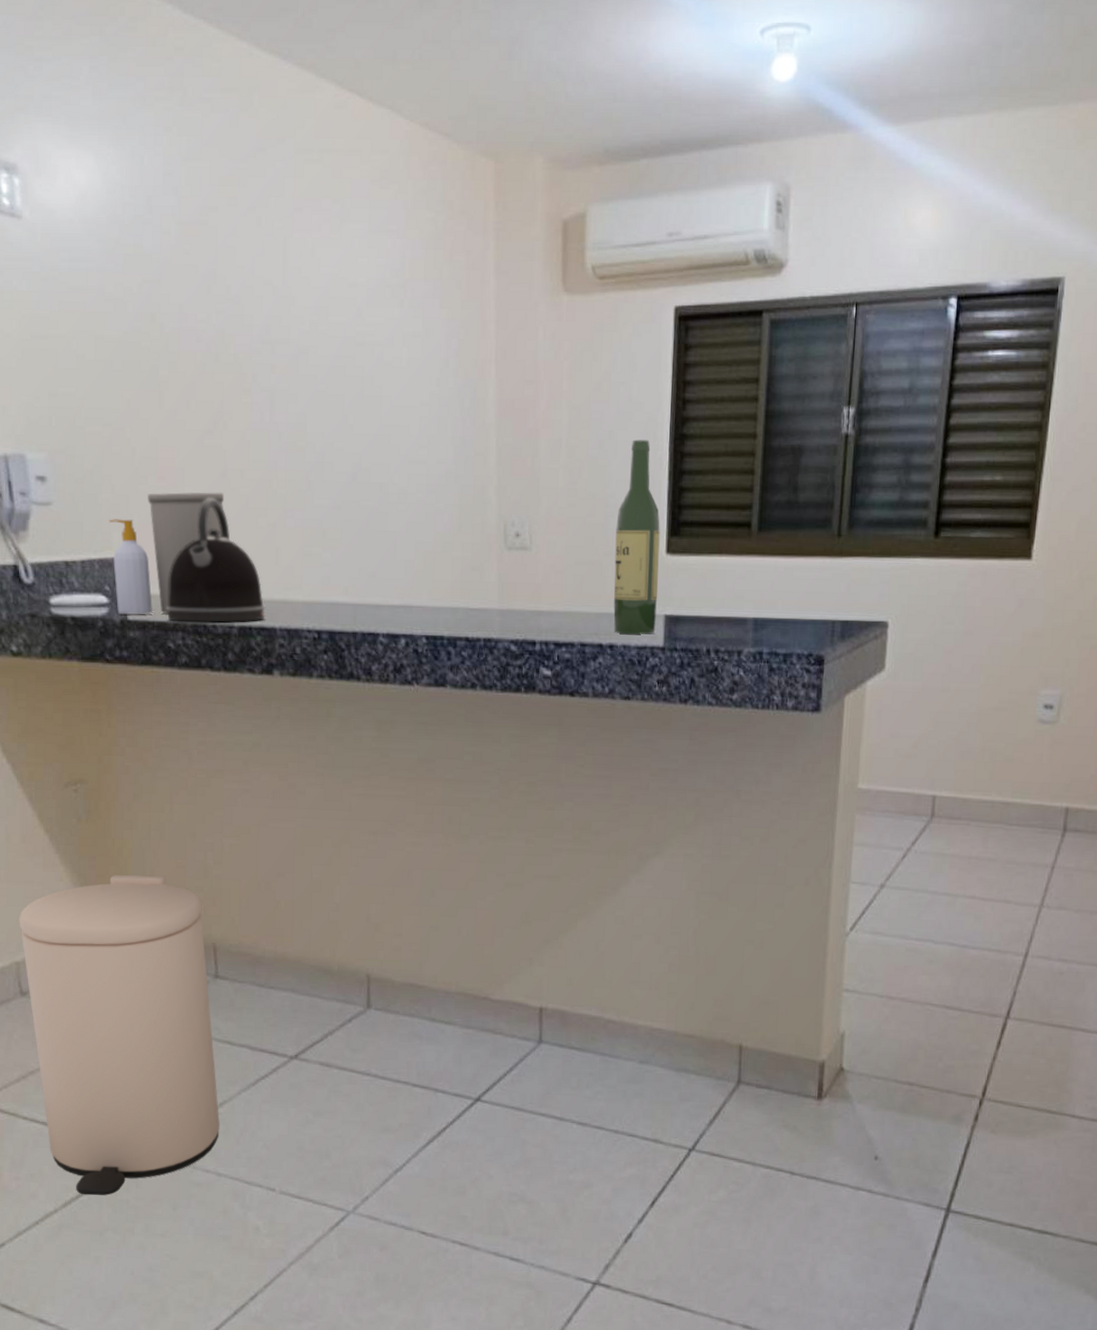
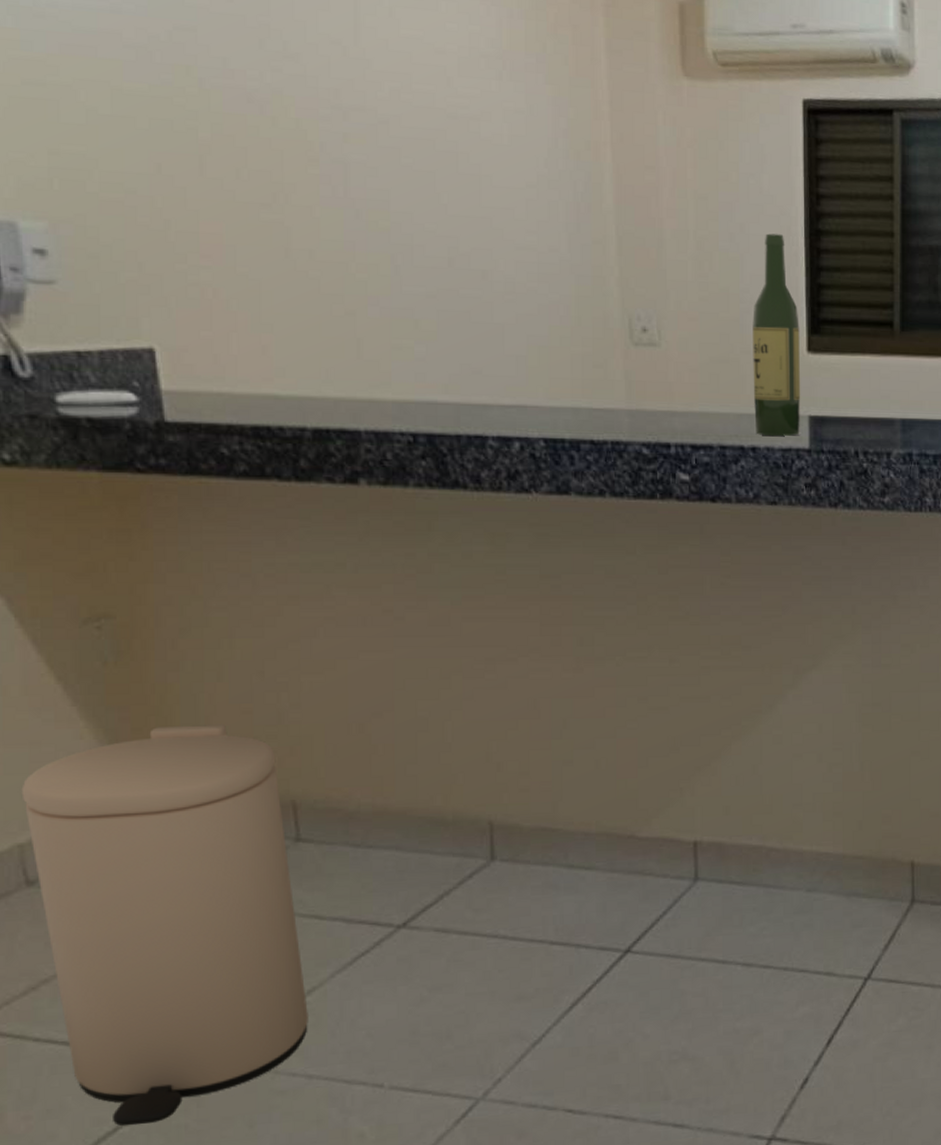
soap bottle: present [109,519,153,615] -> none [137,302,198,416]
canister: present [147,492,225,614] -> none [188,273,289,414]
kettle: present [166,497,266,623] -> none [217,279,347,425]

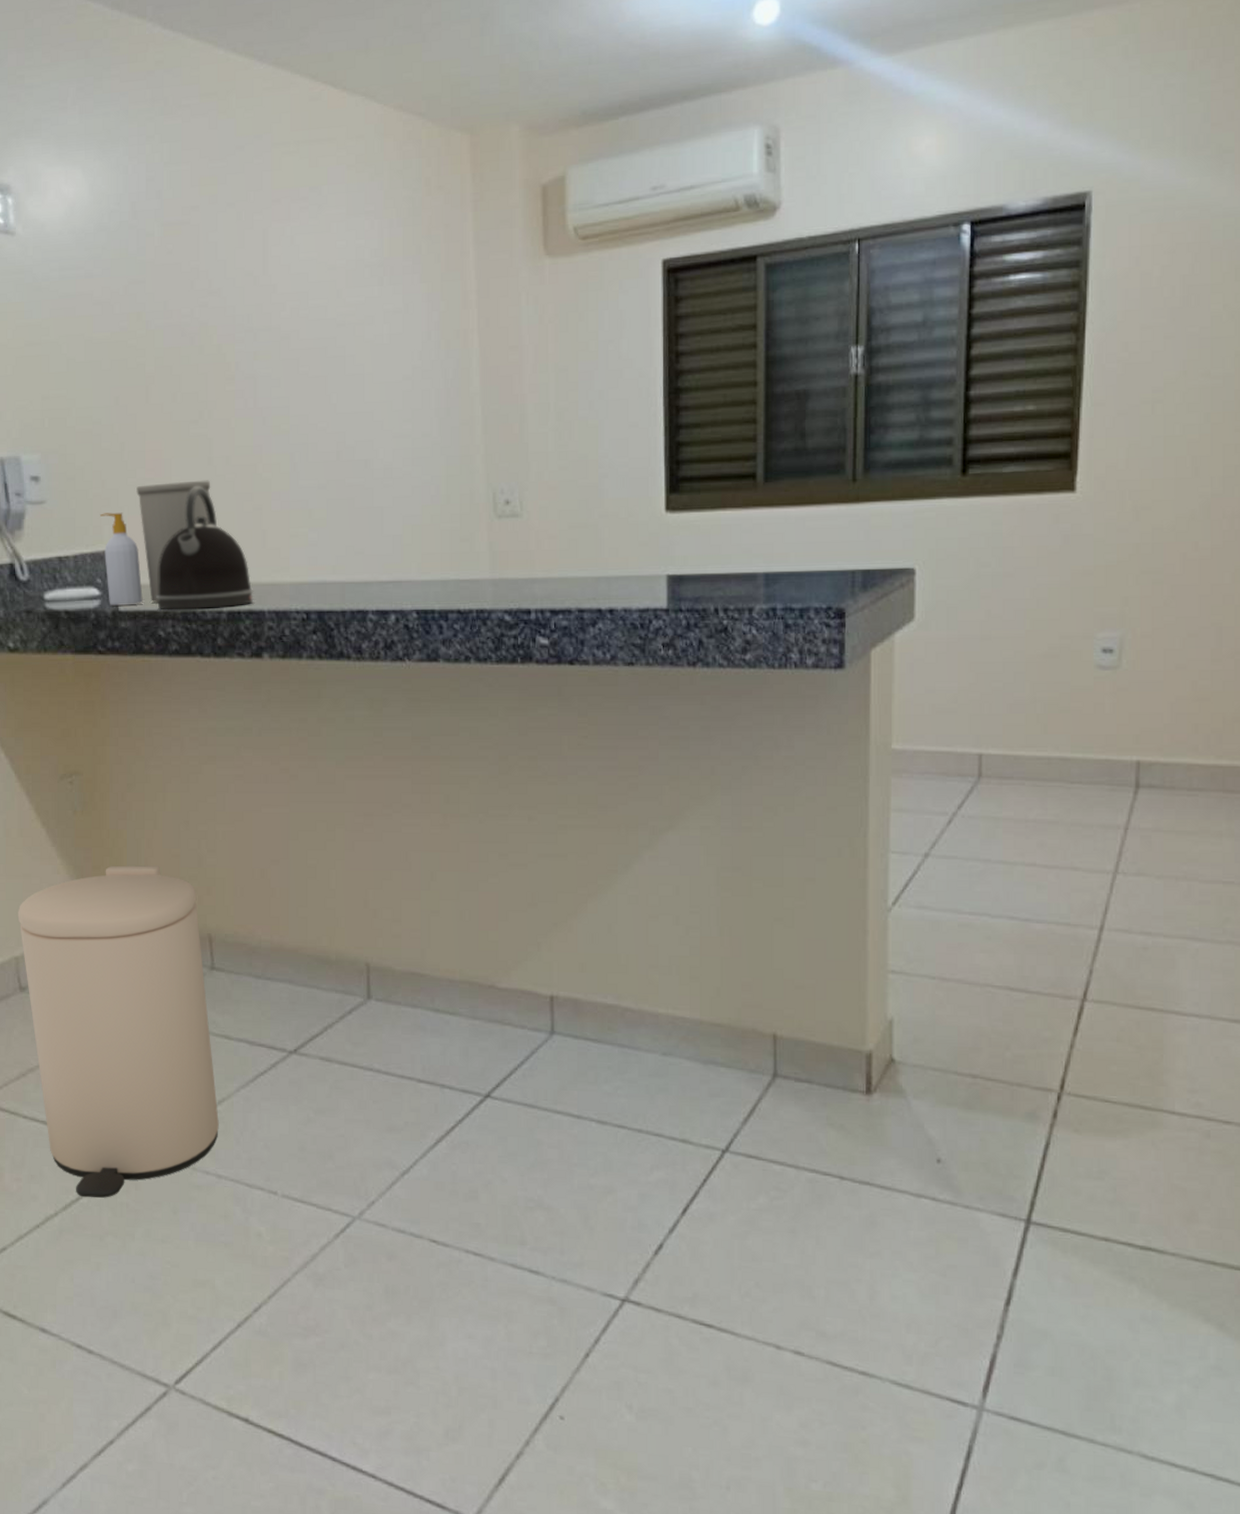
soap bottle: none [137,302,198,416] -> present [100,512,143,606]
canister: none [188,273,289,414] -> present [136,480,211,603]
kettle: none [217,279,347,425] -> present [156,485,254,610]
wine bottle: present [753,233,801,436] -> none [611,396,659,597]

